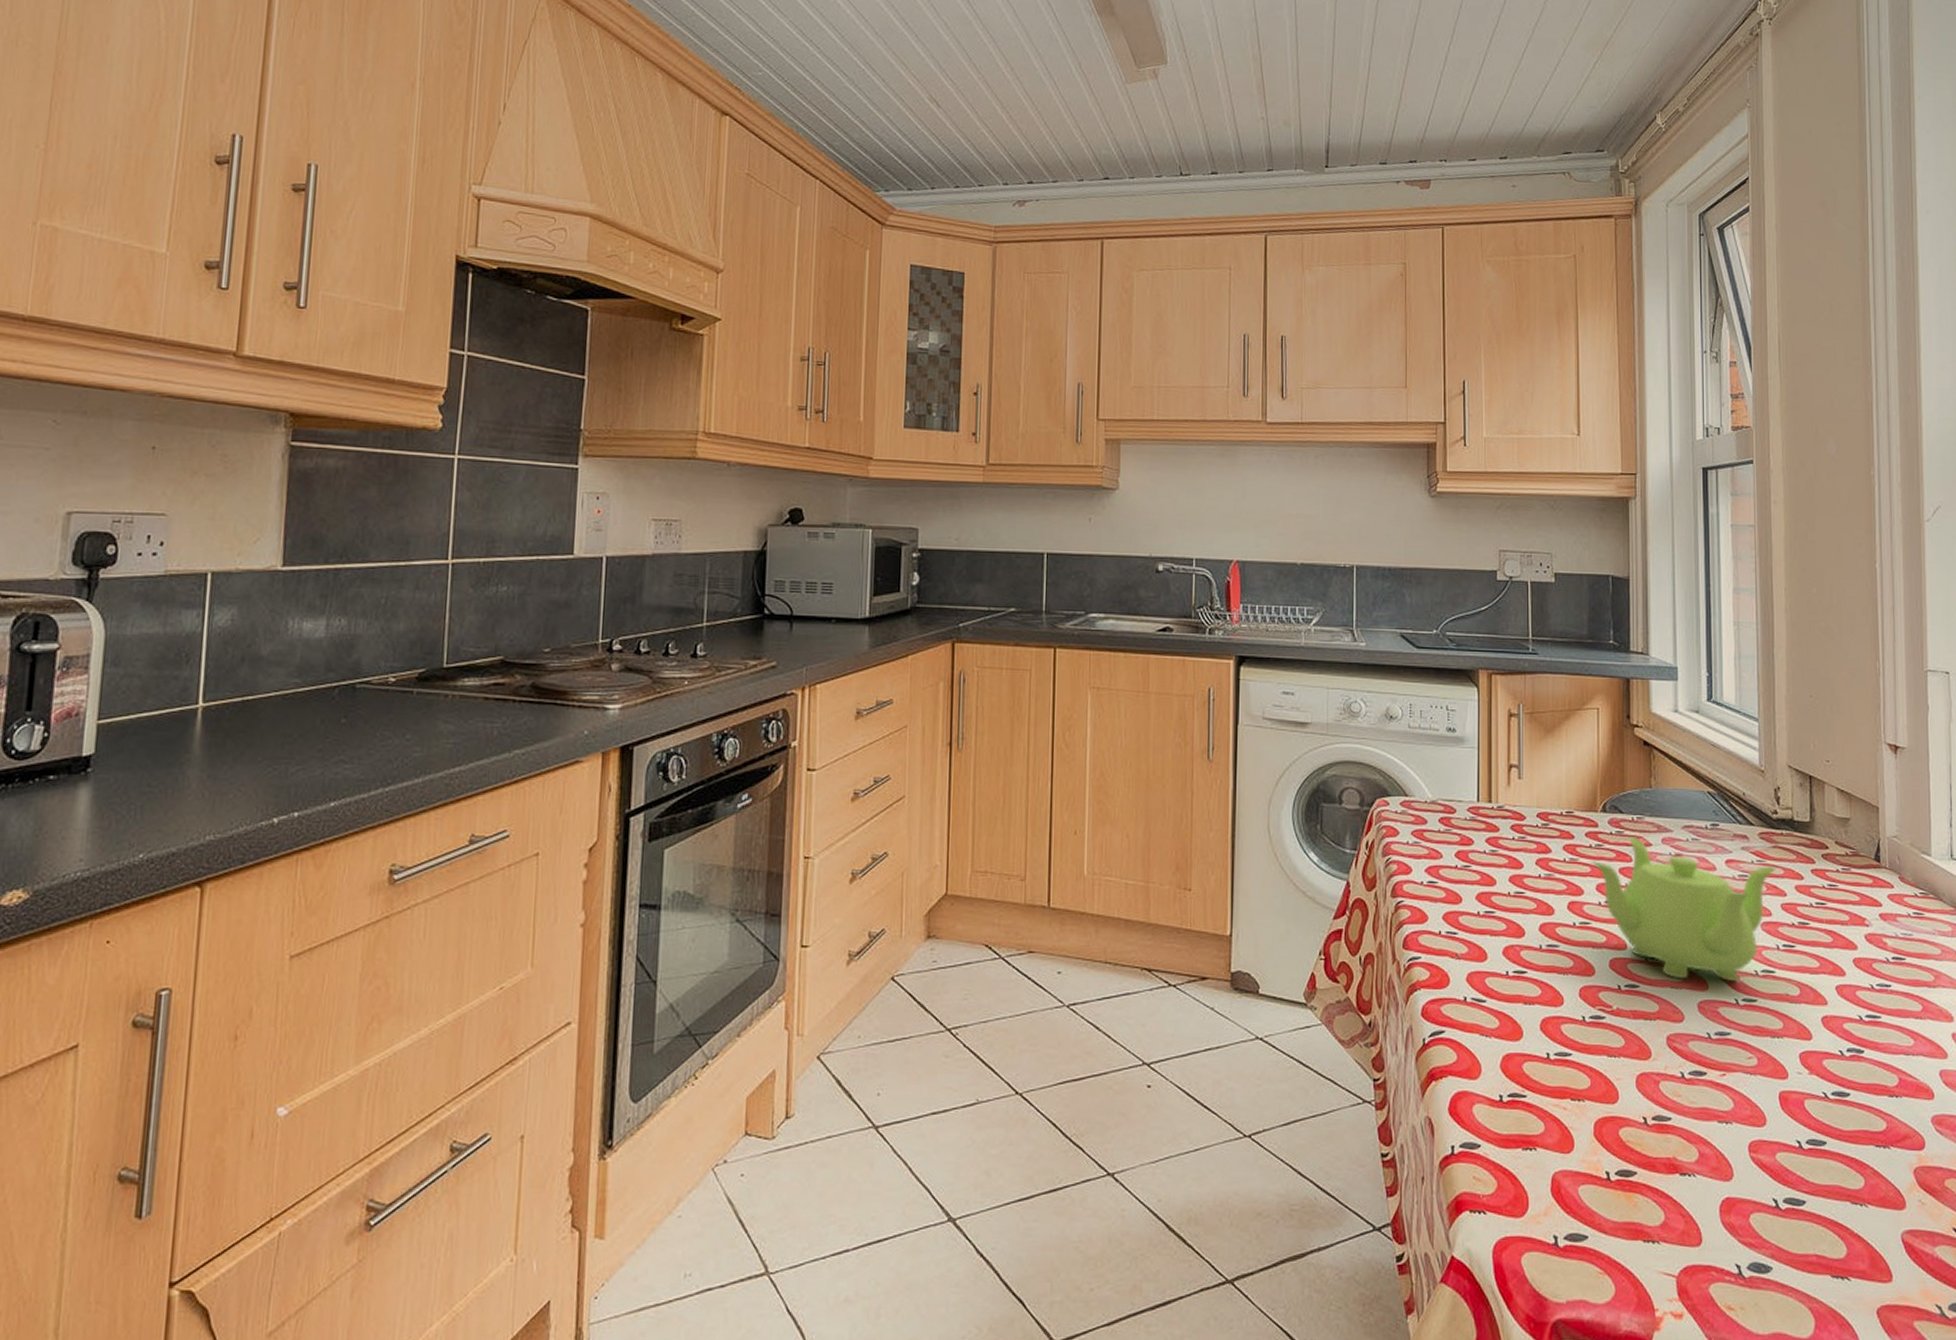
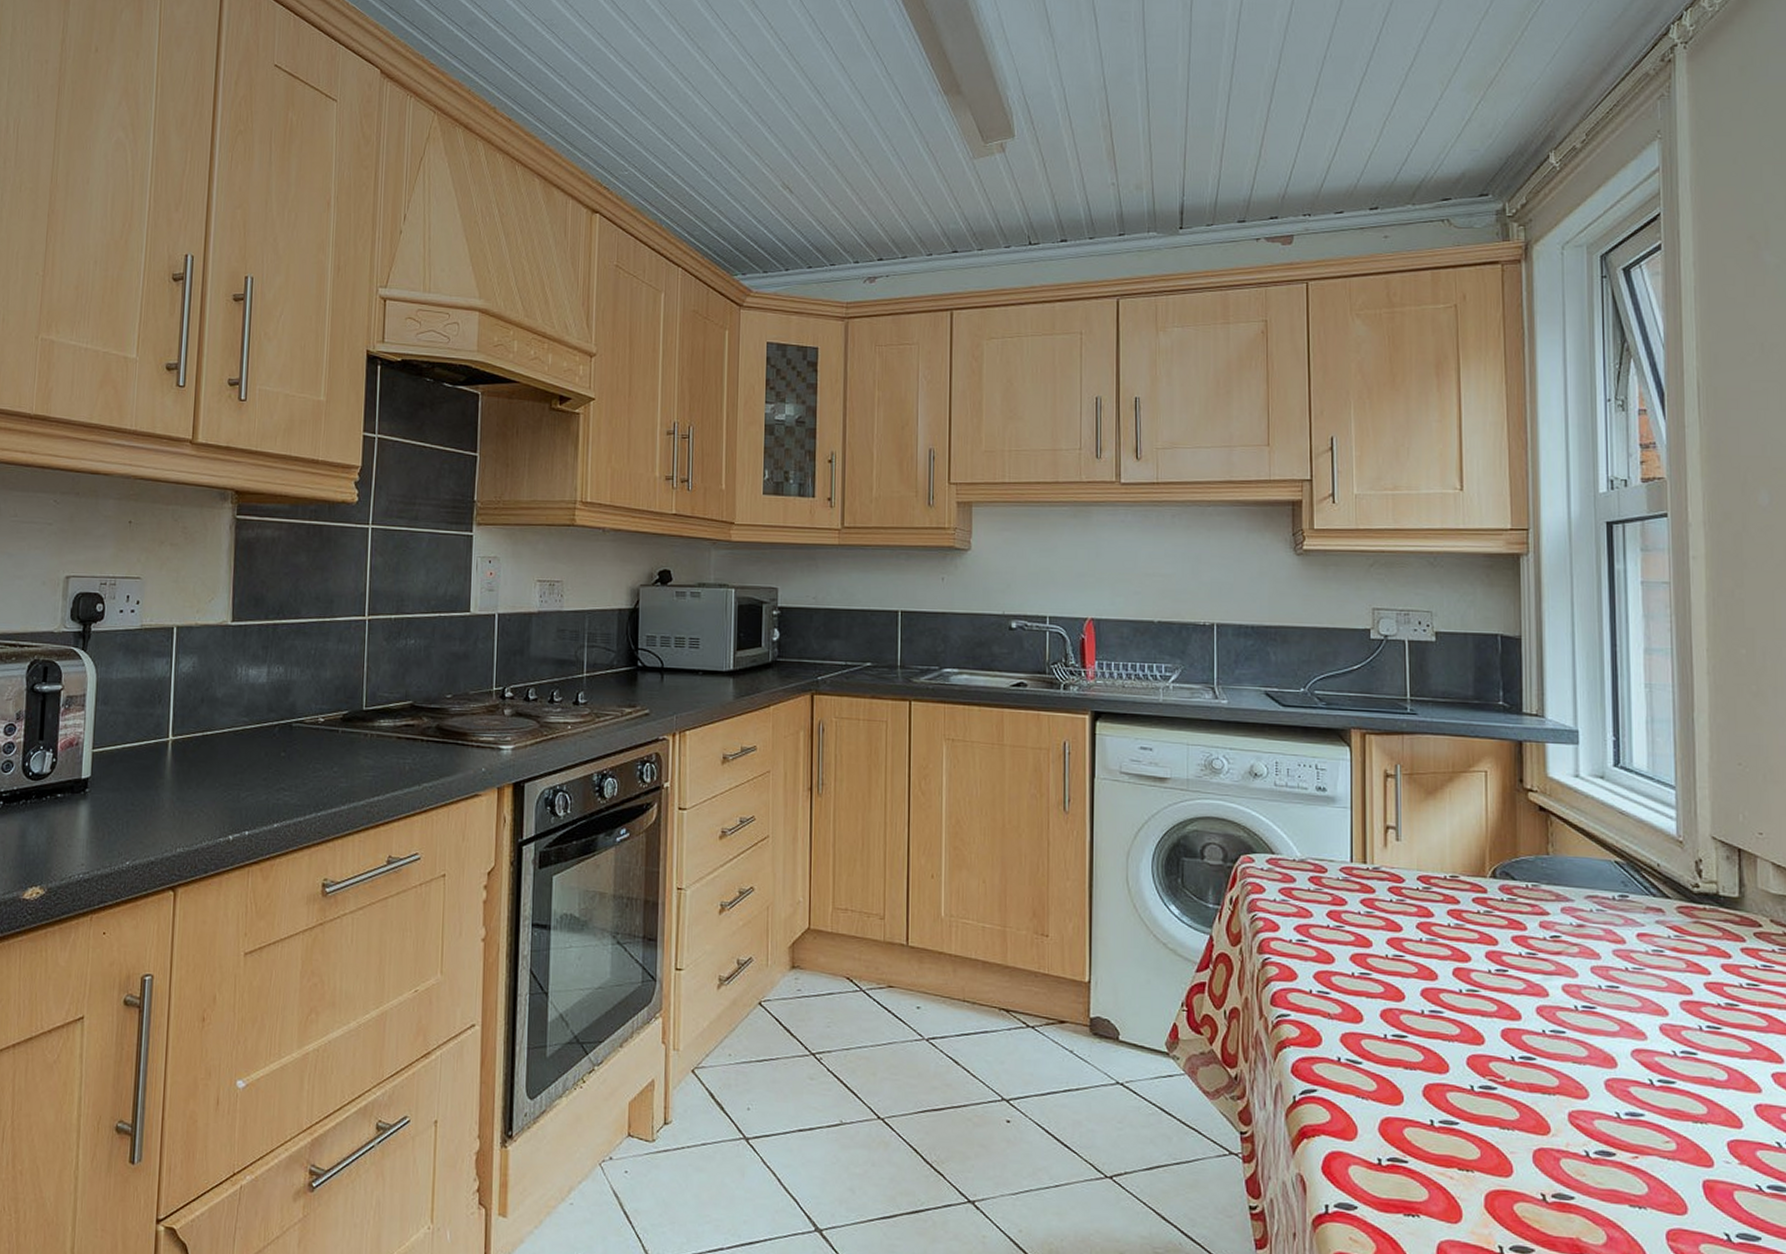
teapot: present [1590,835,1776,982] -> none [1477,903,1698,1062]

